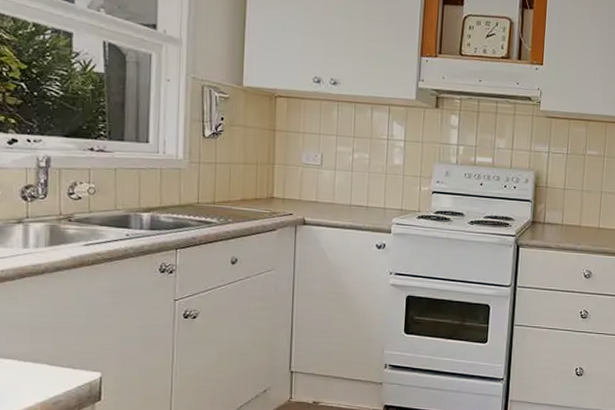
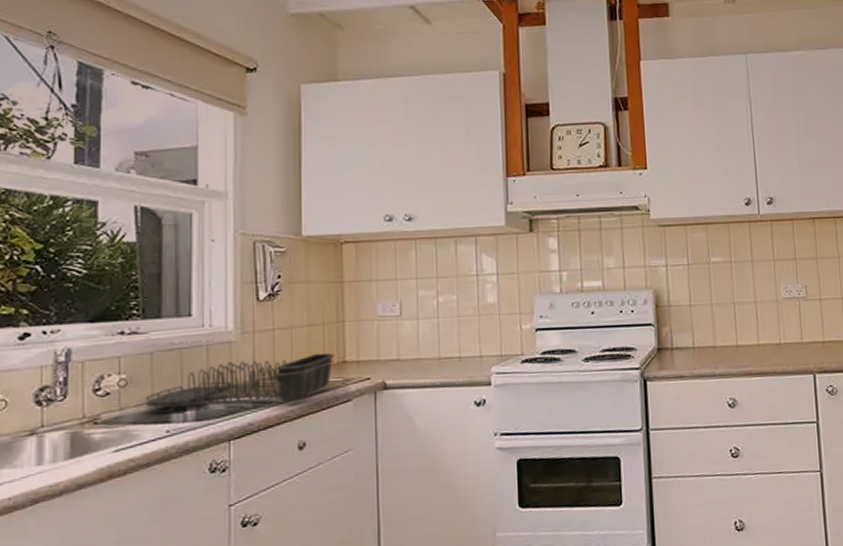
dish rack: none [110,185,265,226] -> present [145,352,335,414]

